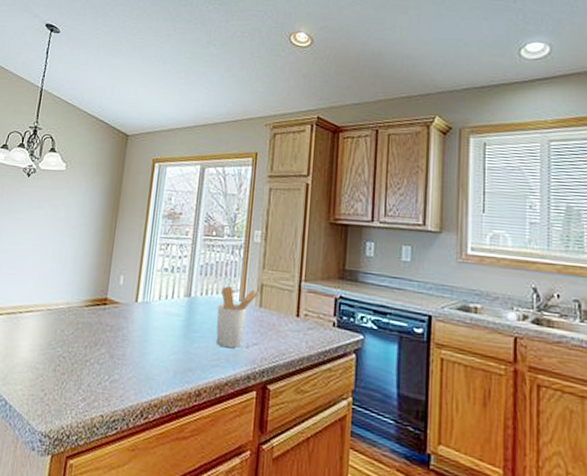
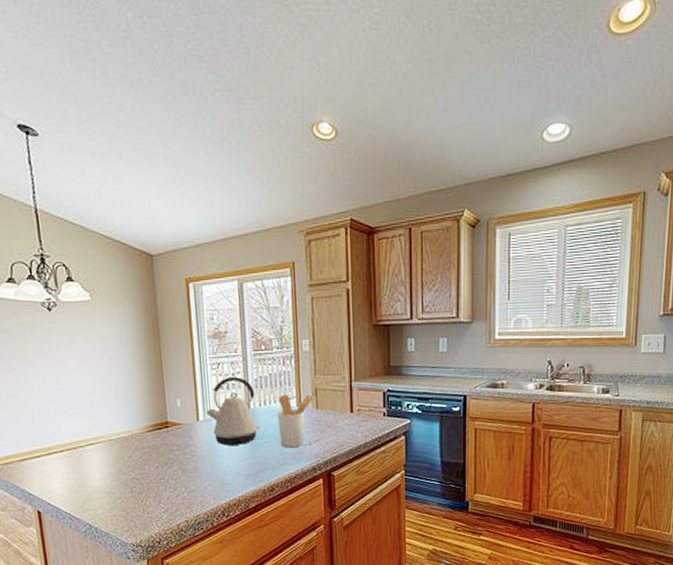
kettle: none [145,259,199,336] -> present [205,376,260,445]

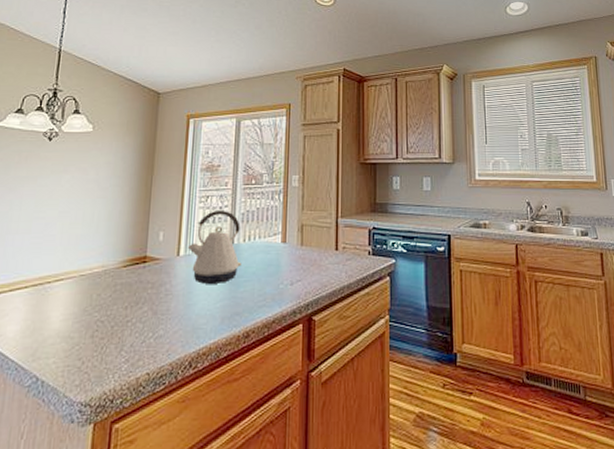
utensil holder: present [277,395,314,448] -> none [260,230,299,288]

